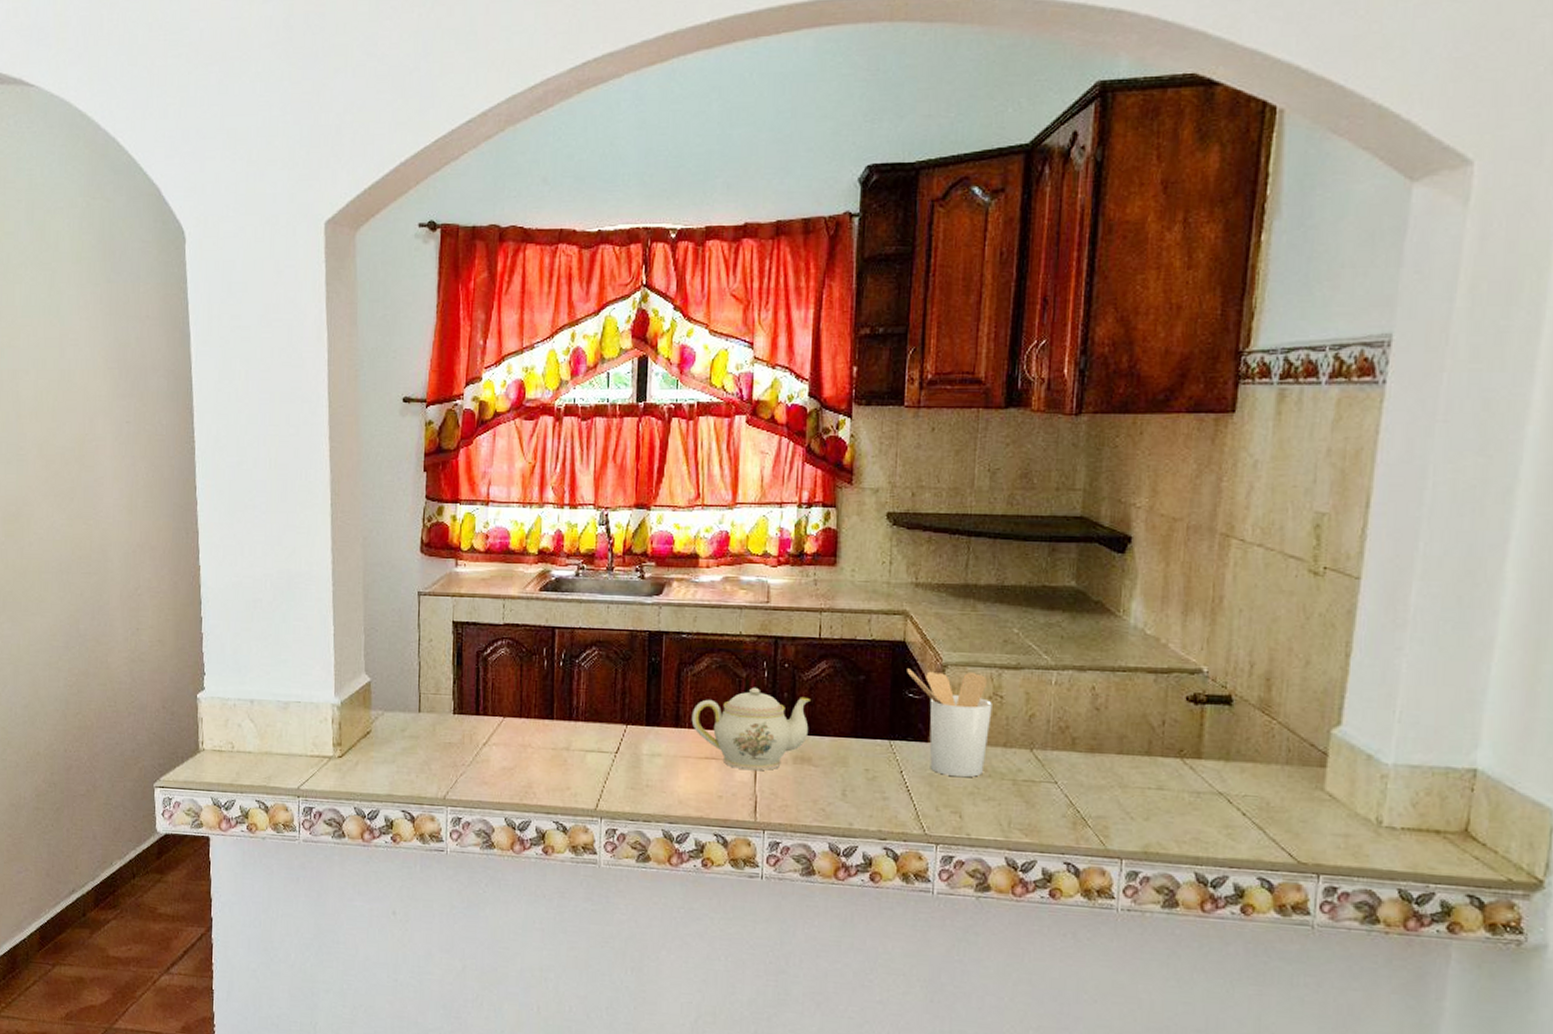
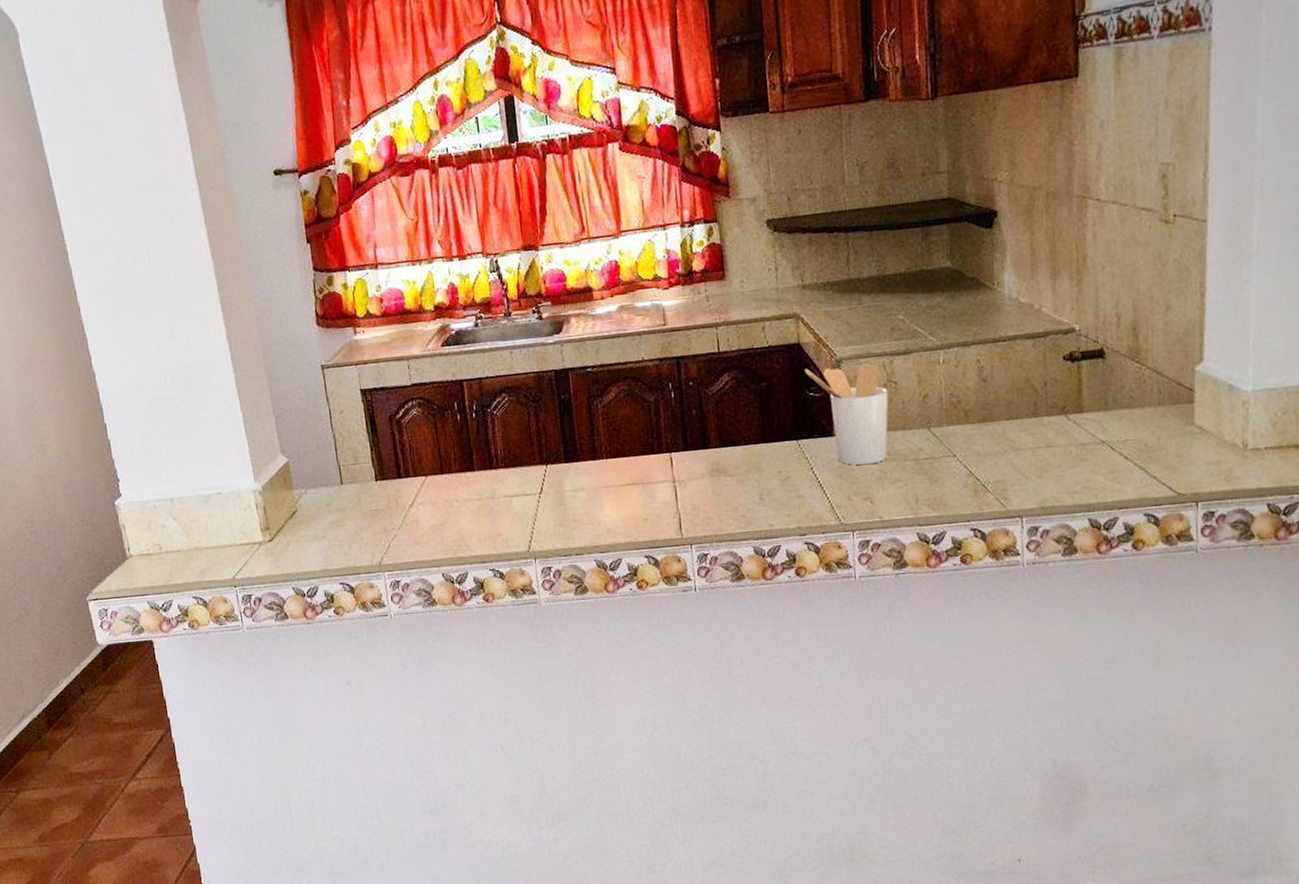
teapot: present [691,687,810,771] -> none [607,409,721,490]

